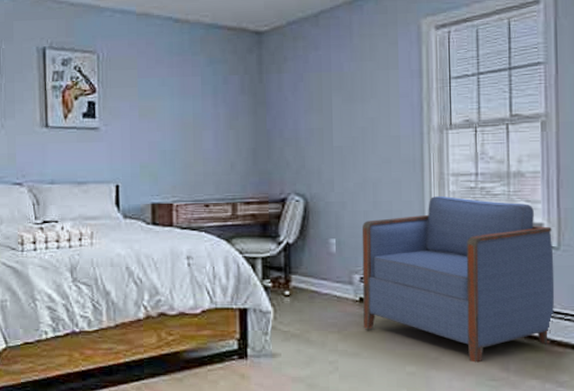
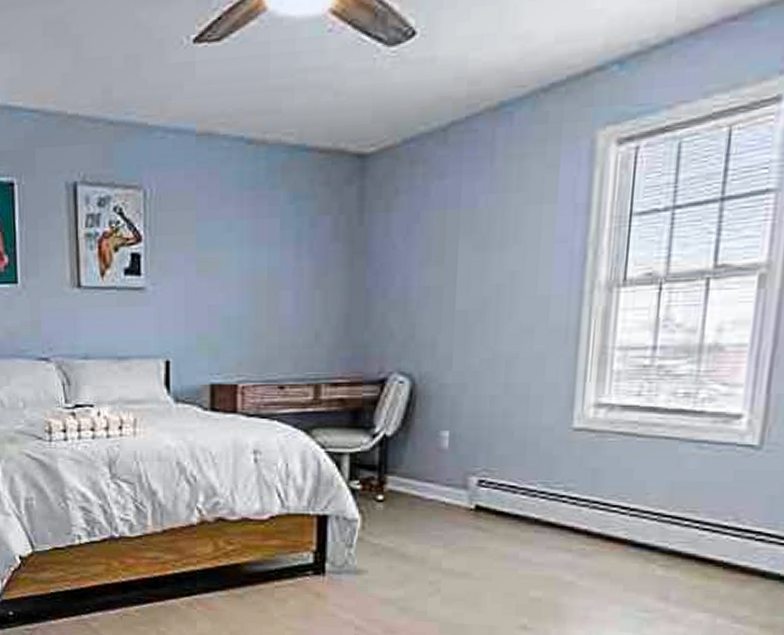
armchair: present [362,196,555,363] -> none [476,377,755,590]

